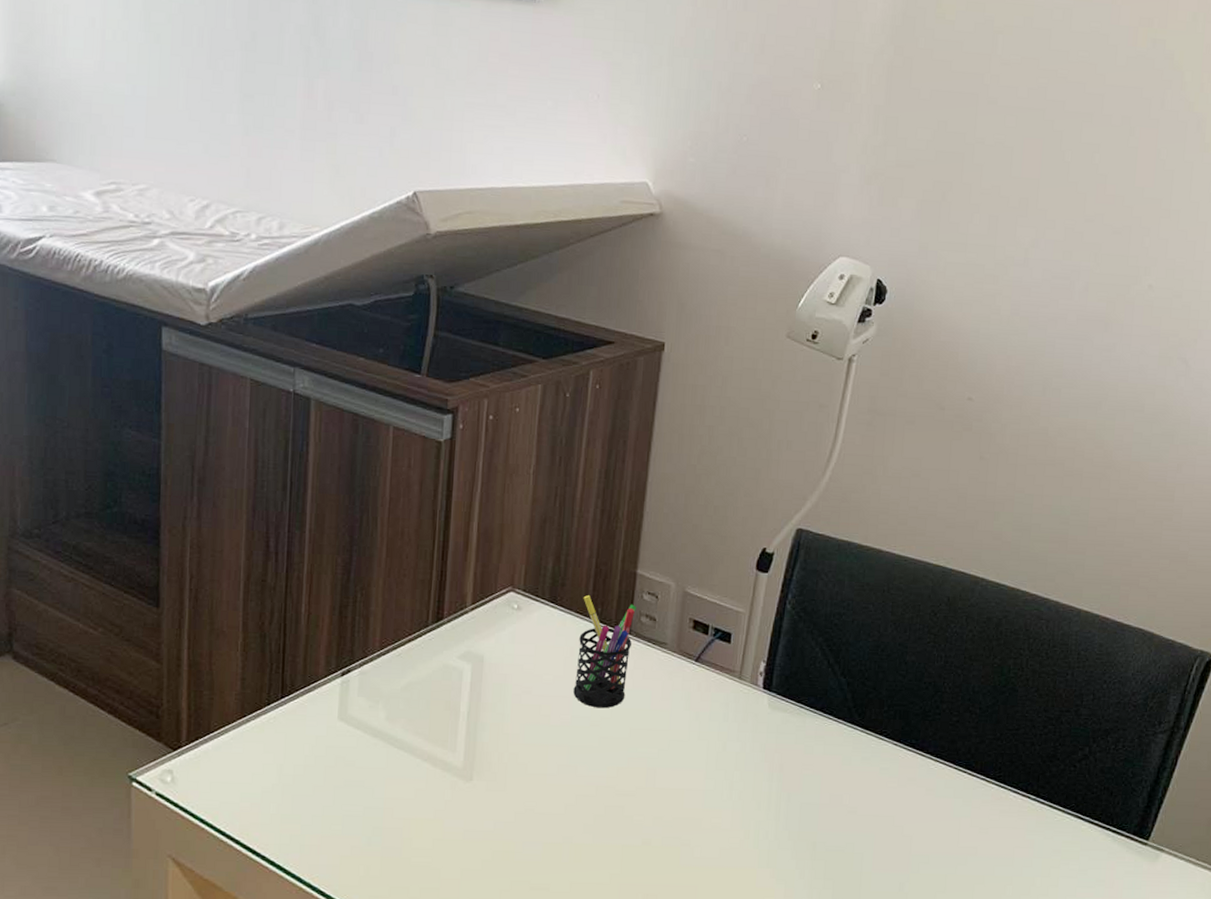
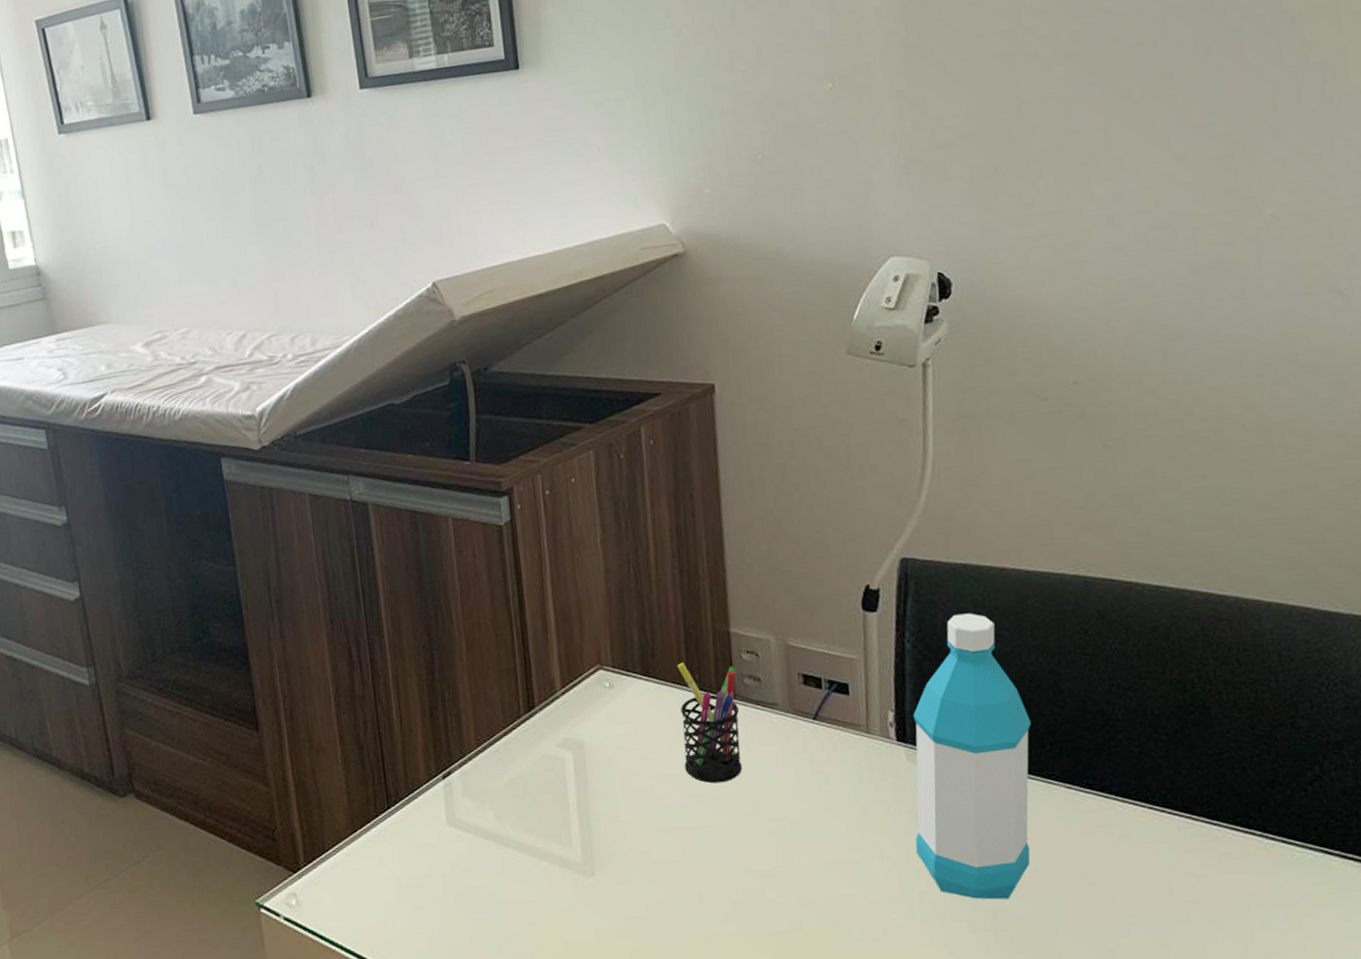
water bottle: none [760,584,876,834] -> present [913,613,1031,900]

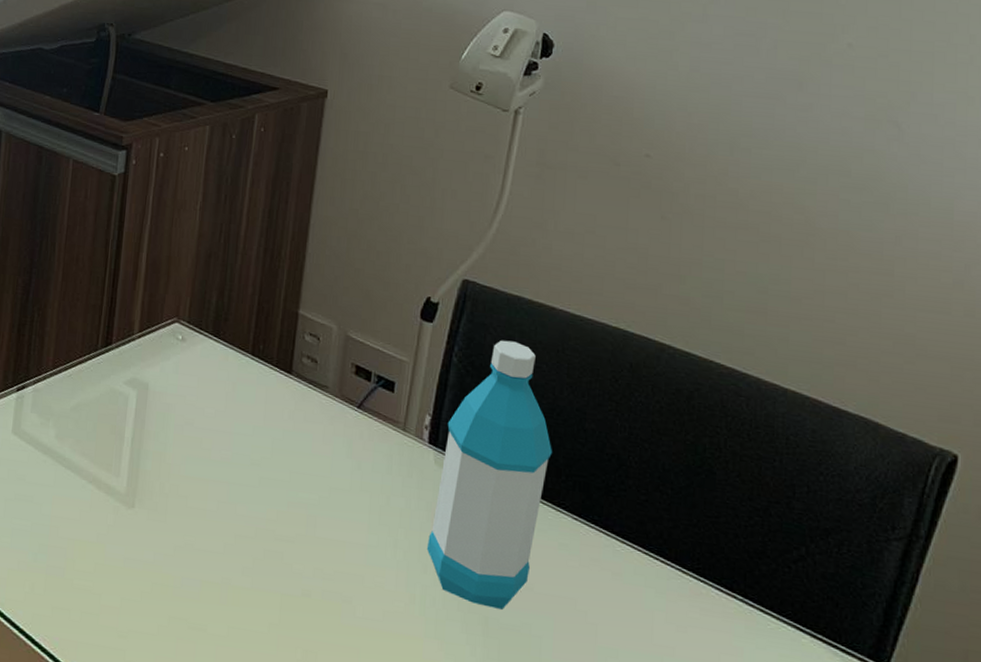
pen holder: present [677,663,743,784] -> none [234,332,299,448]

